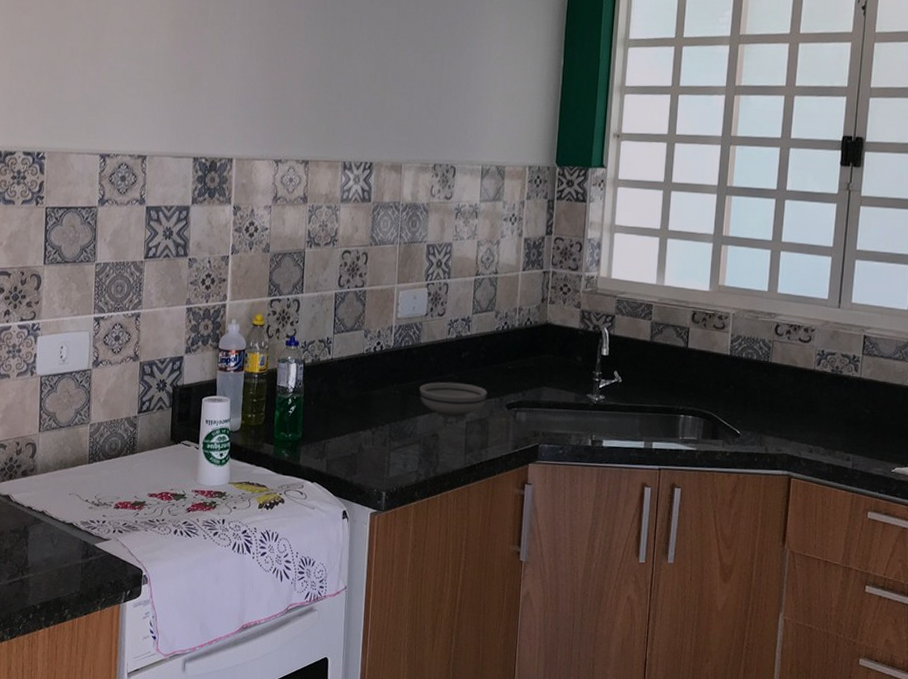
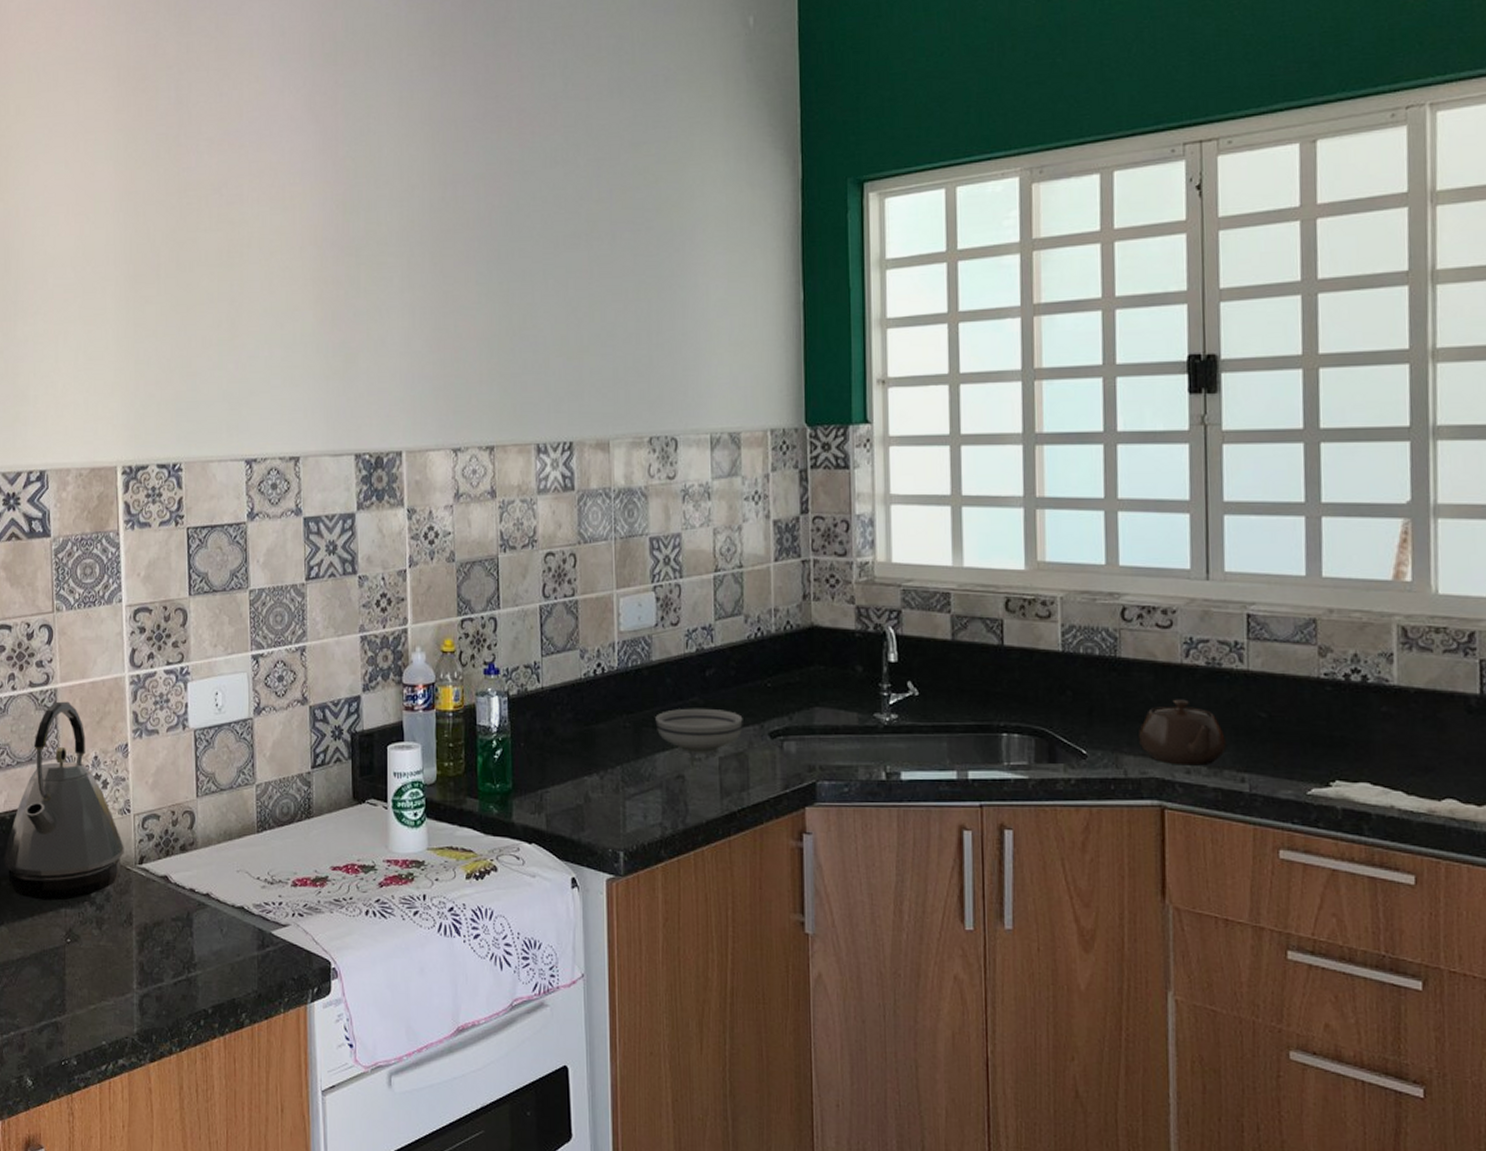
teapot: none [777,396,840,447] -> present [1137,699,1227,766]

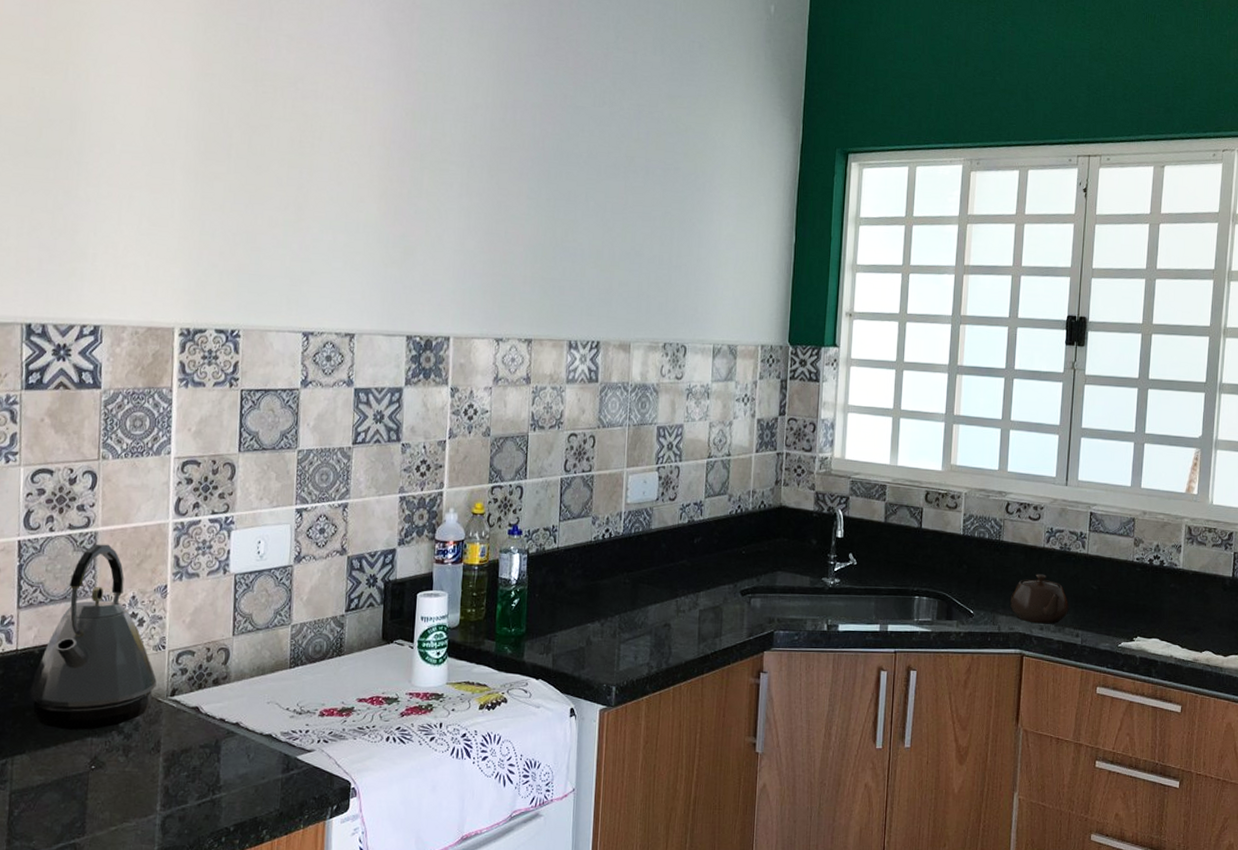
bowl: present [655,708,743,753] -> none [650,569,721,606]

